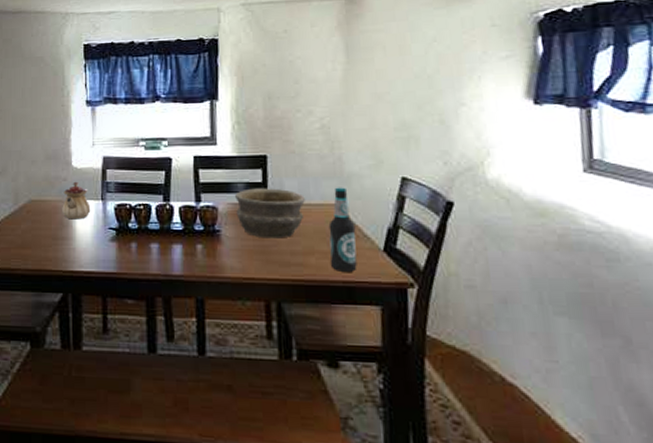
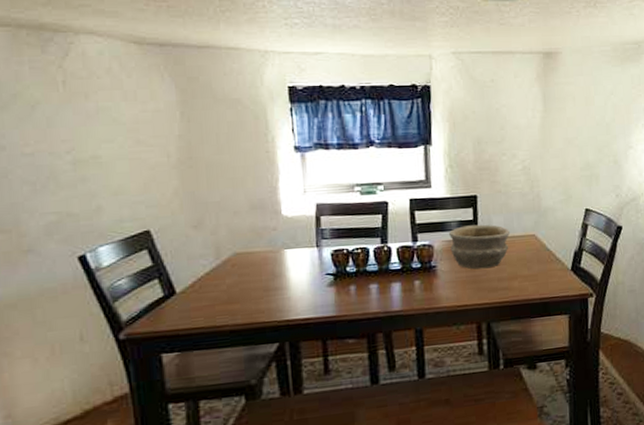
teapot: present [62,181,91,220] -> none [273,230,306,269]
bottle: present [328,187,357,272] -> none [529,220,551,291]

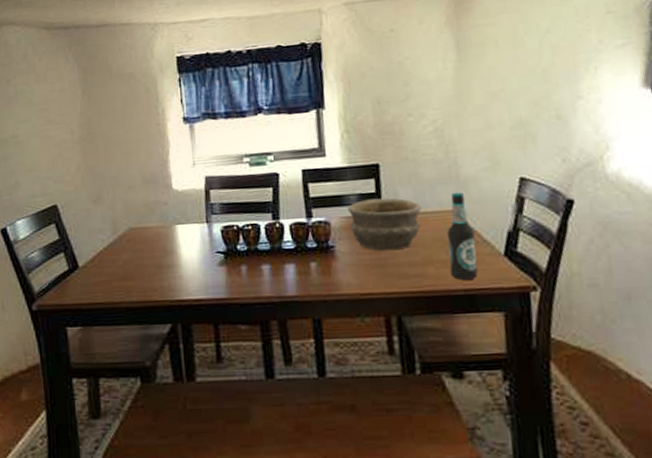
bottle: none [529,220,551,291] -> present [446,192,478,280]

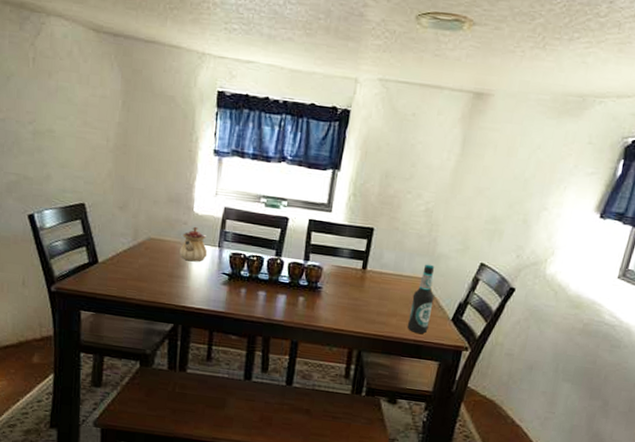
teapot: none [165,204,196,246] -> present [179,226,208,262]
bowl: present [348,198,421,251] -> none [338,255,399,301]

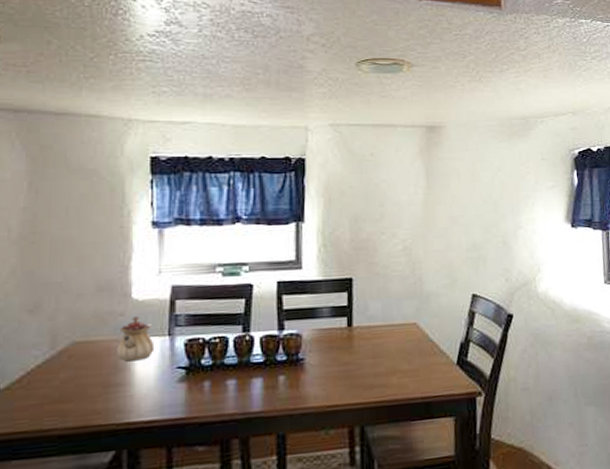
bottle: present [407,264,435,334] -> none [409,306,434,389]

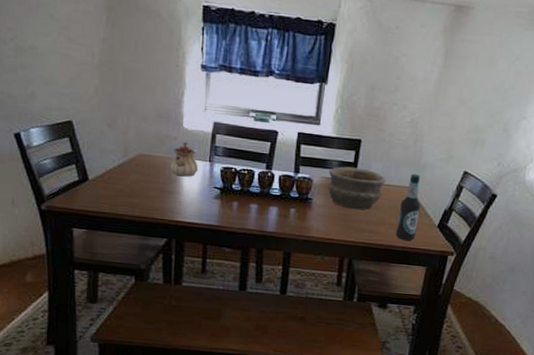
bowl: none [320,311,388,363] -> present [327,166,386,210]
bottle: none [409,306,434,389] -> present [395,173,421,241]

